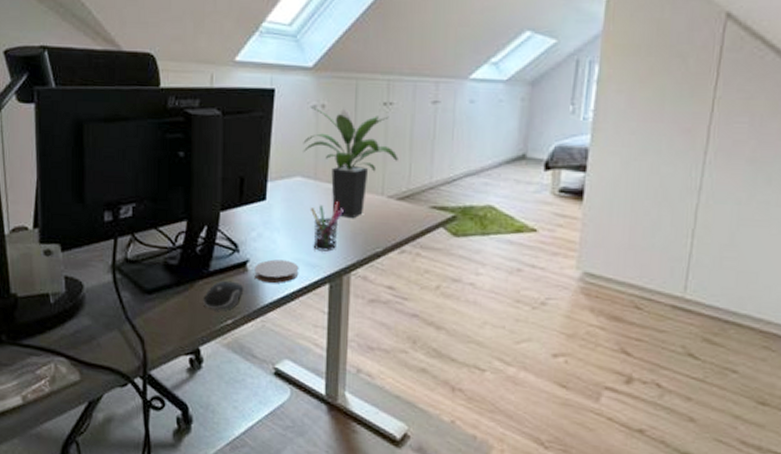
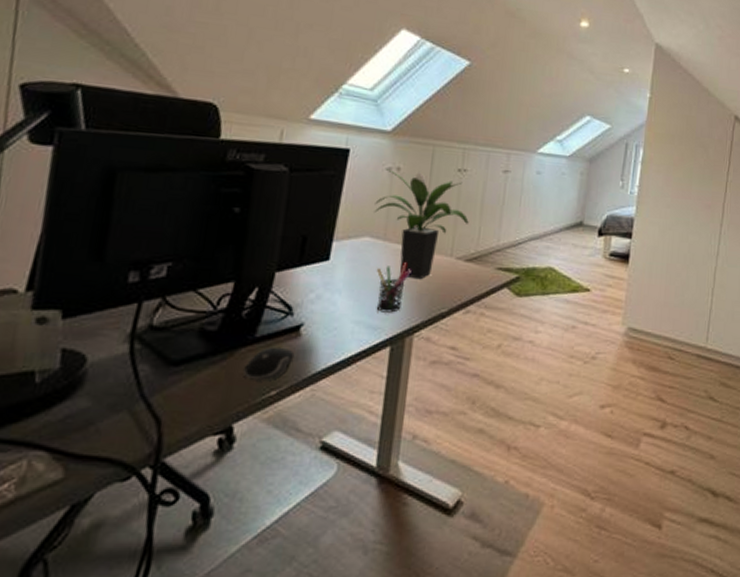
coaster: present [254,259,299,284] -> none [308,322,359,349]

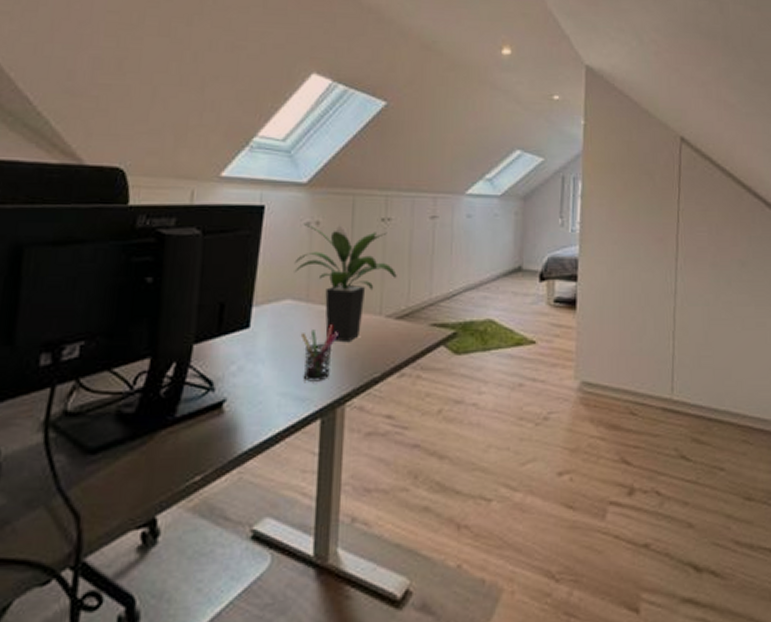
computer mouse: present [243,346,295,380] -> none [165,427,218,465]

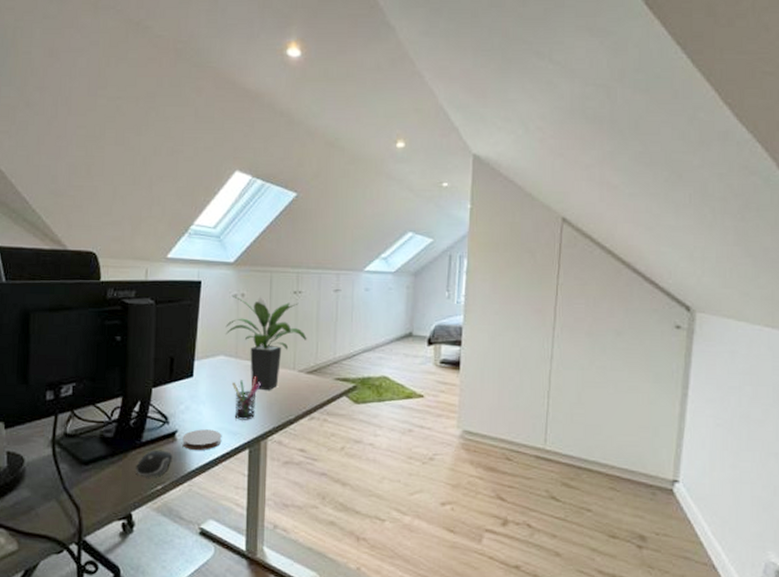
computer mouse: none [165,427,218,465] -> present [136,449,173,477]
coaster: none [232,396,286,426] -> present [182,429,222,451]

